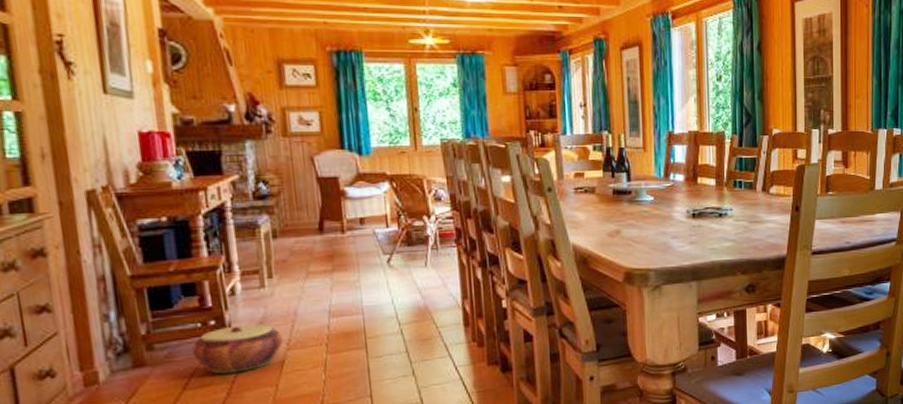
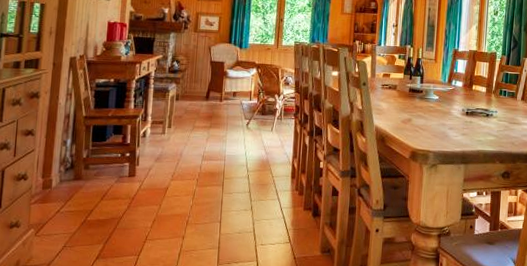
woven basket: present [190,324,284,374] -> none [111,158,171,193]

